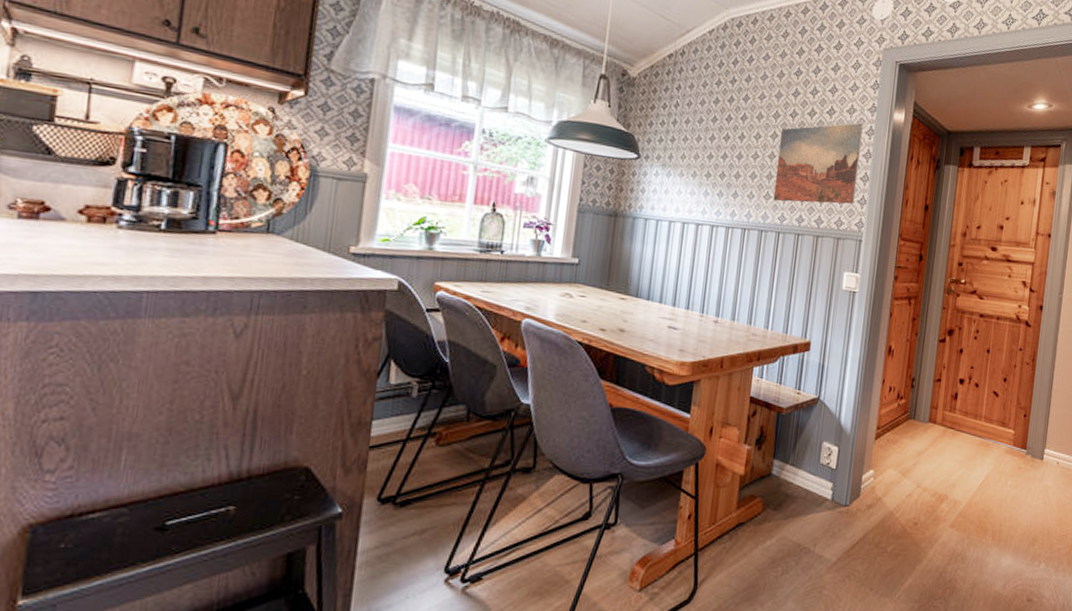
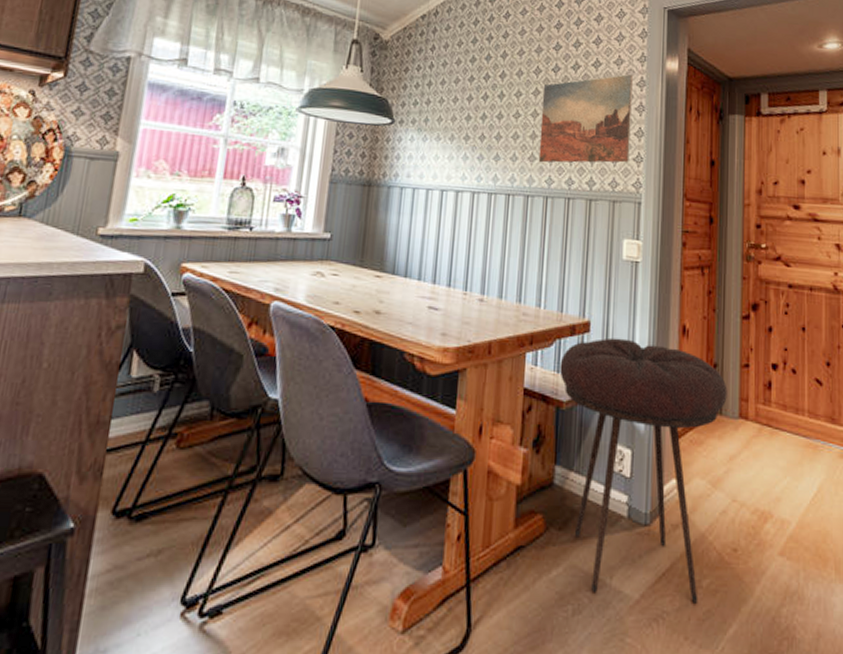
stool: none [782,355,922,564] -> present [559,337,727,604]

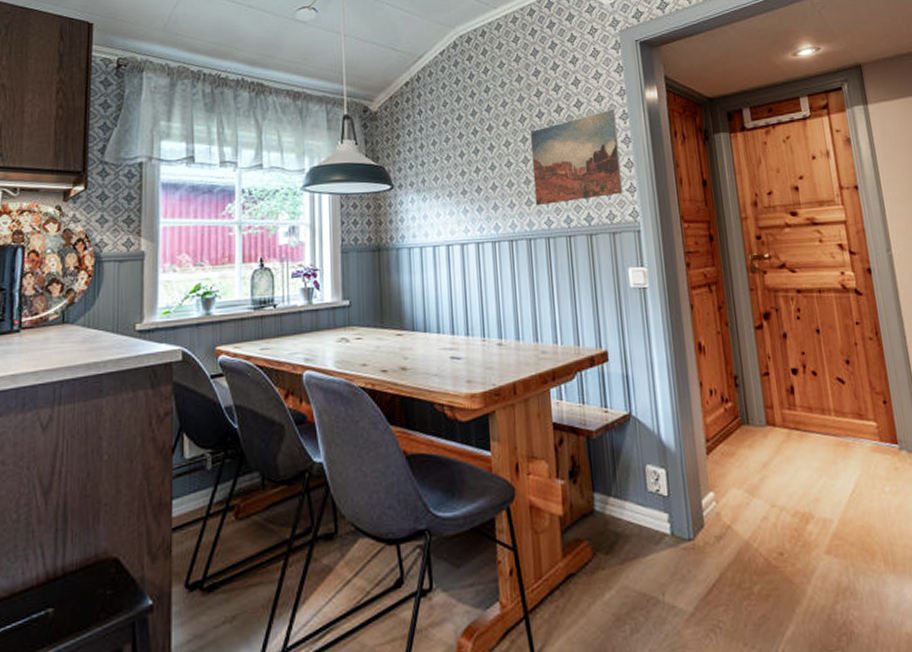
stool: present [559,337,727,604] -> none [584,363,752,611]

